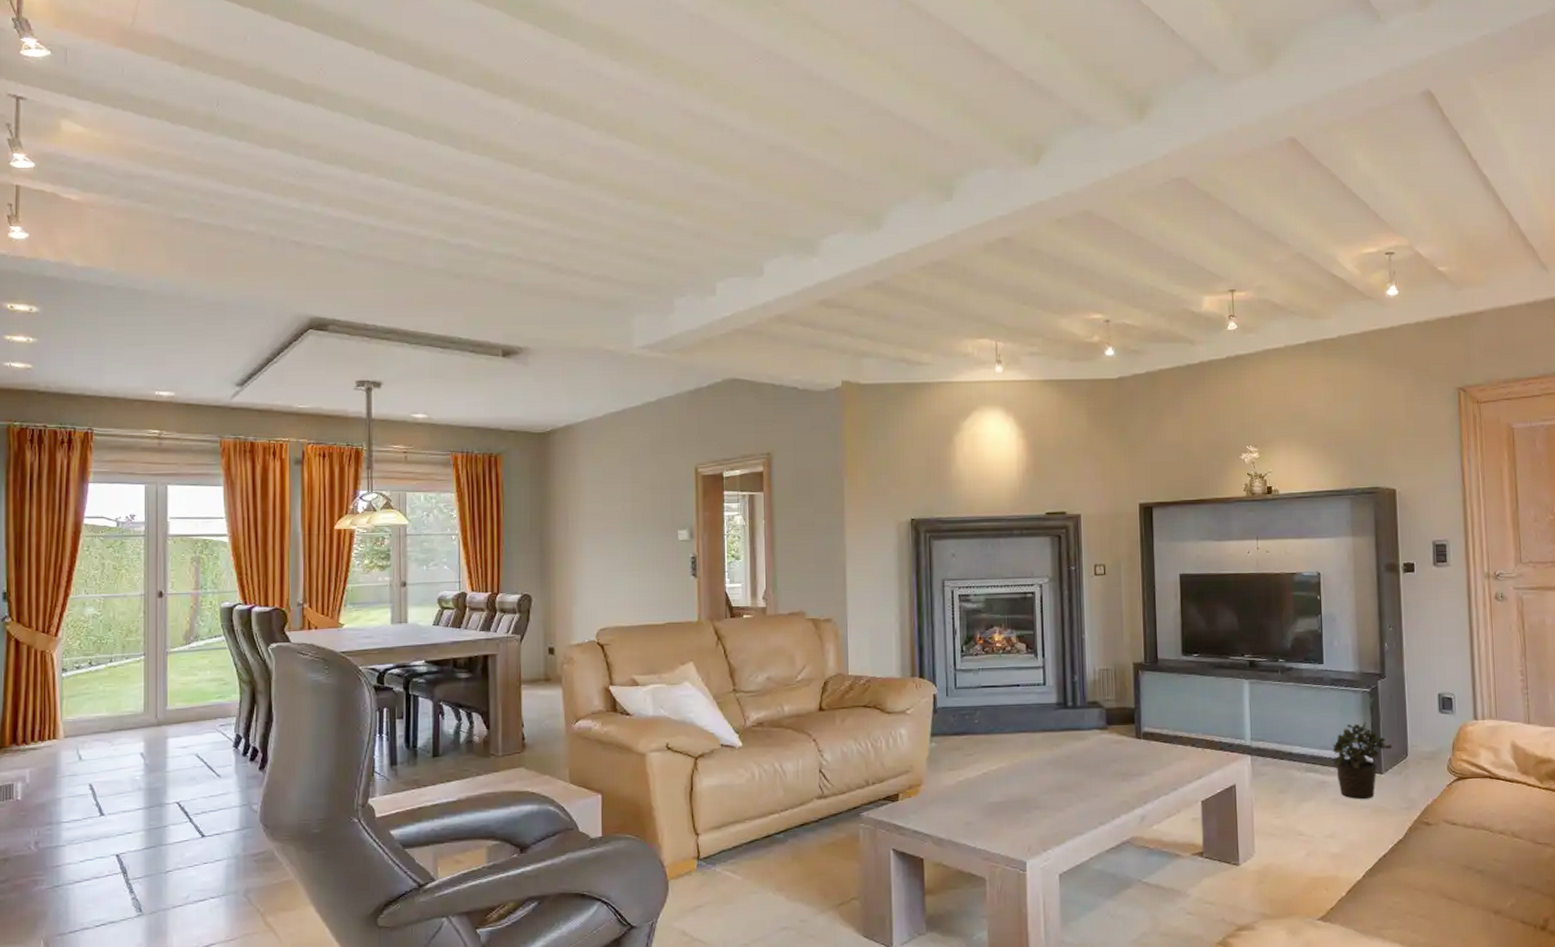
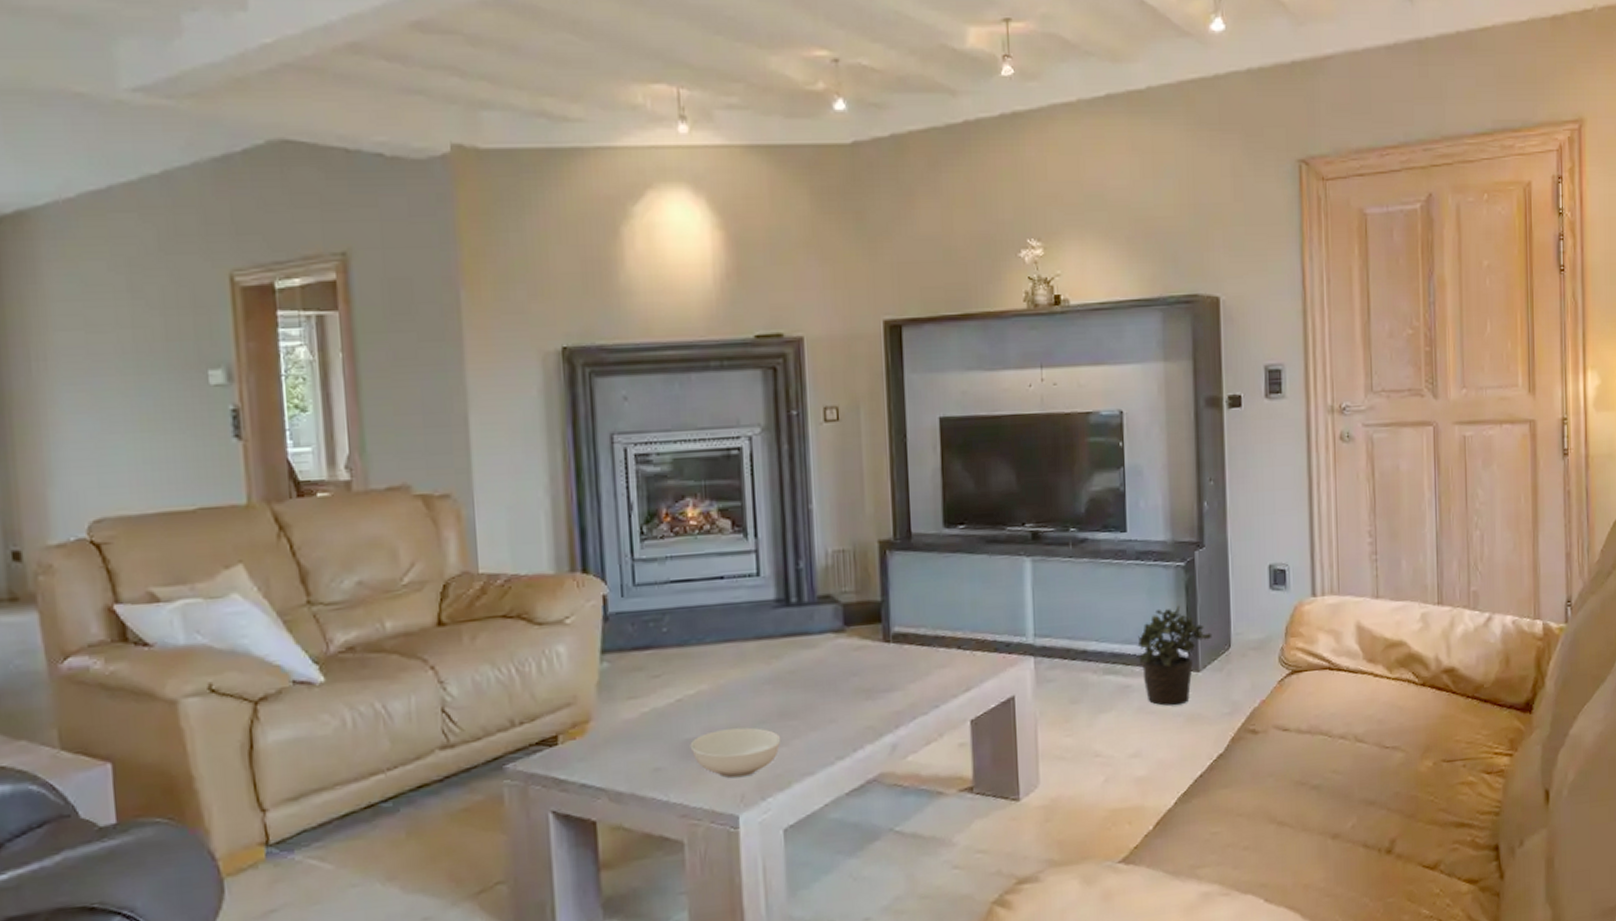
bowl: none [992,796,1059,834] -> present [690,727,781,779]

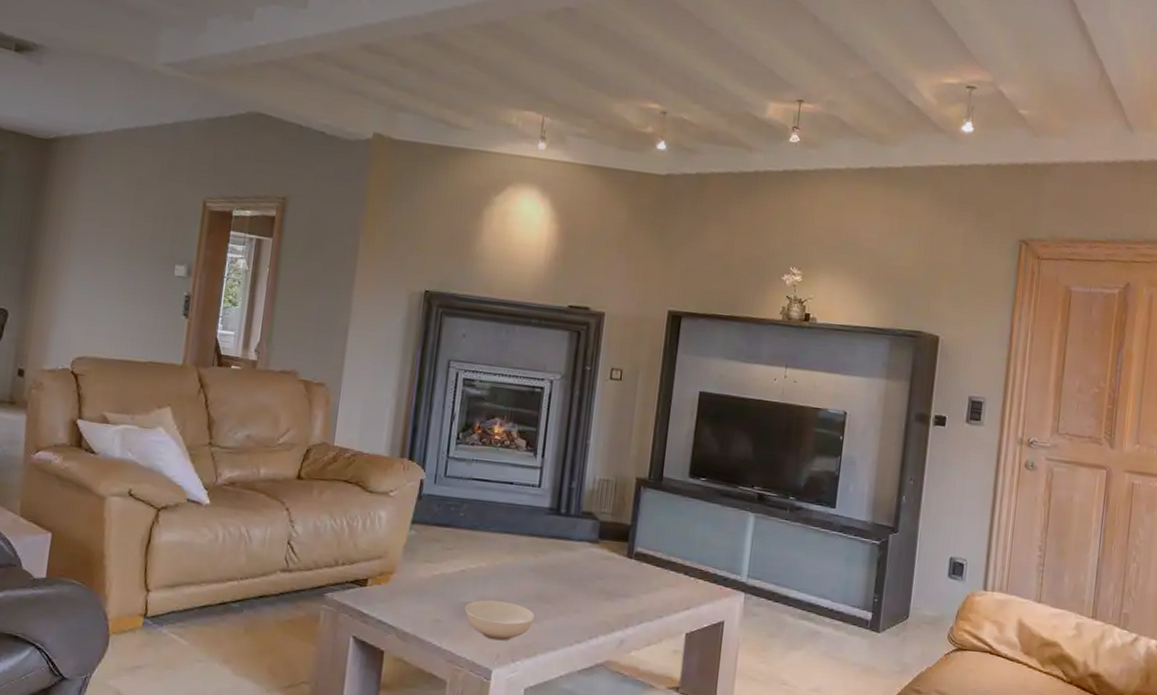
potted plant: present [1138,605,1213,706] -> none [830,575,895,656]

